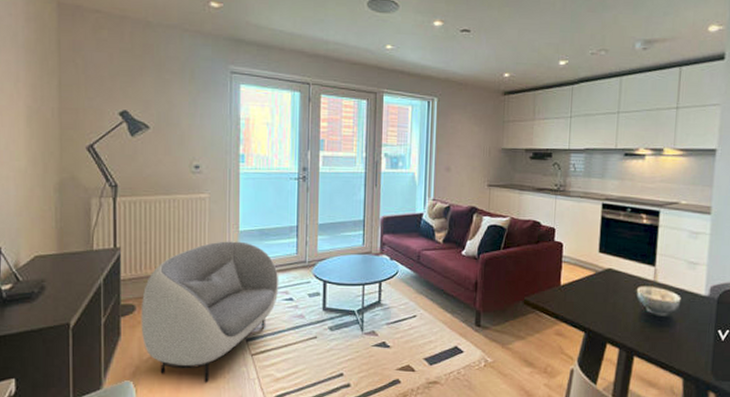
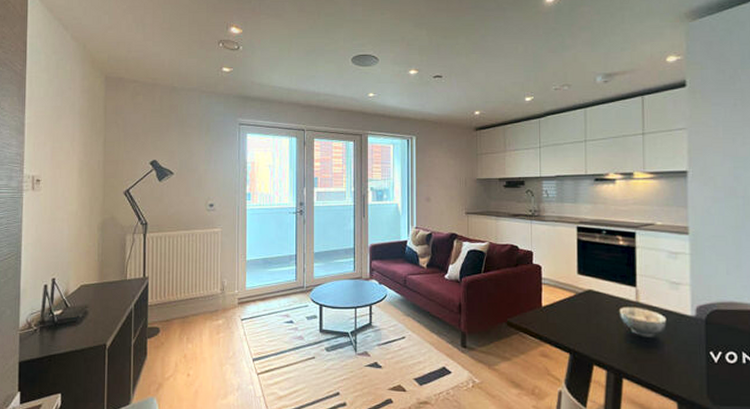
armchair: present [141,241,279,383] -> none [164,269,281,400]

